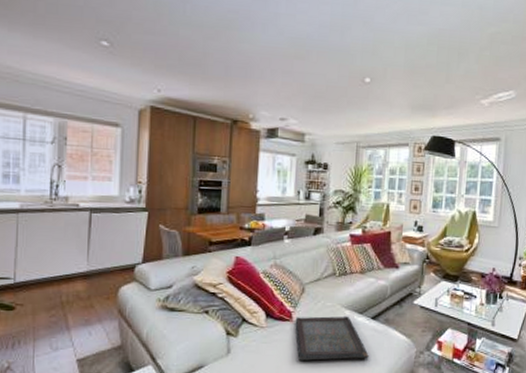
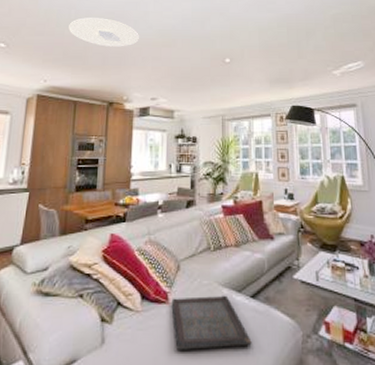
ceiling light: none [184,15,269,56] -> present [69,17,140,47]

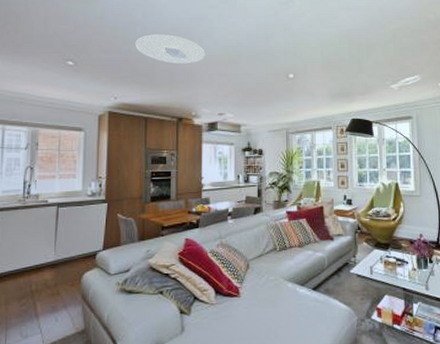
serving tray: present [171,295,252,350] -> none [242,288,313,335]

